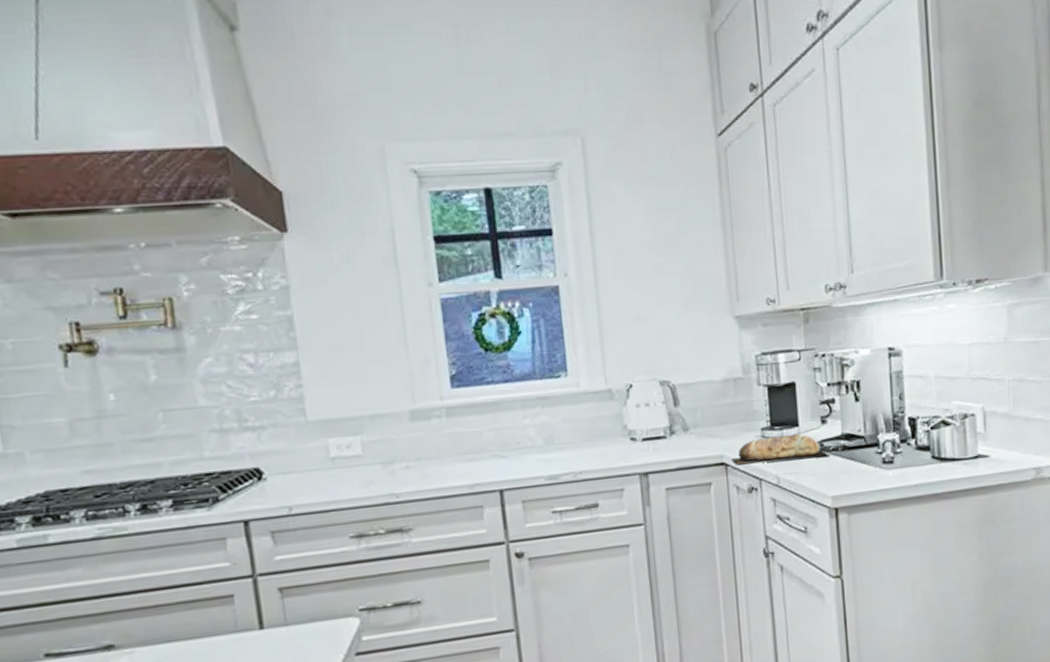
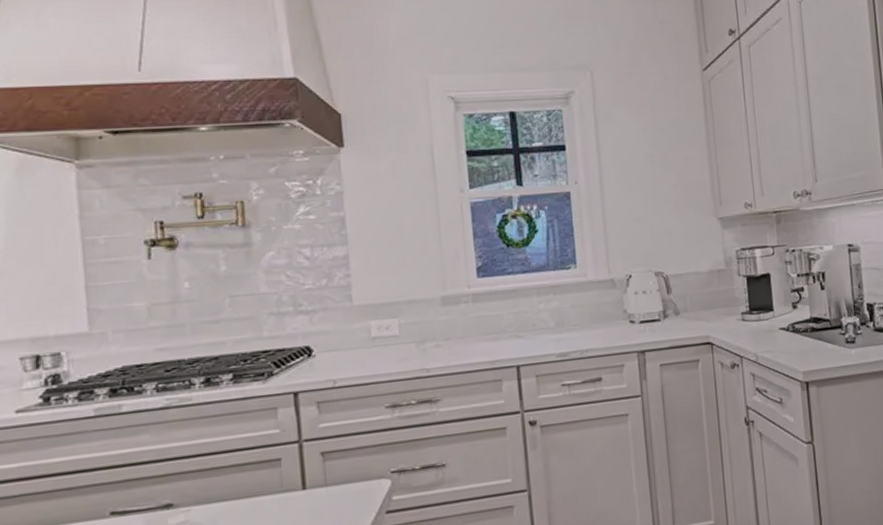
bread loaf: present [731,433,830,465] -> none [716,317,800,344]

